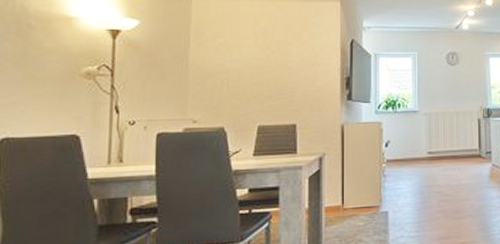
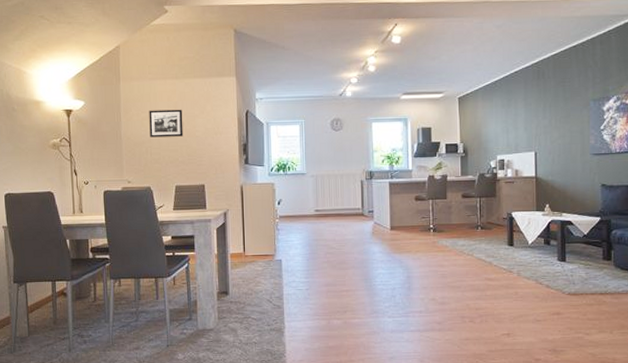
picture frame: none [228,35,273,67] -> present [149,109,184,138]

